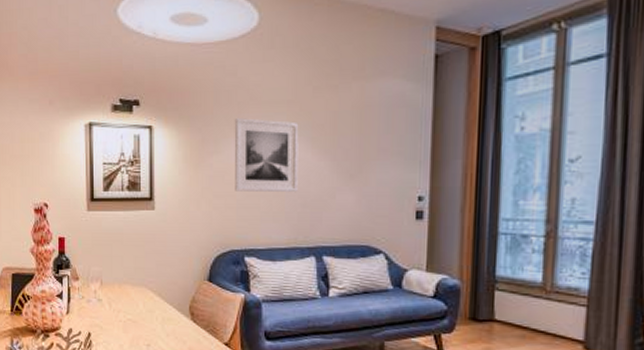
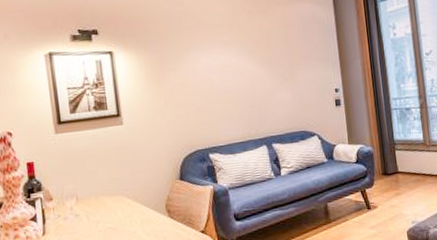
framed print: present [234,118,299,193] -> none [186,39,246,101]

